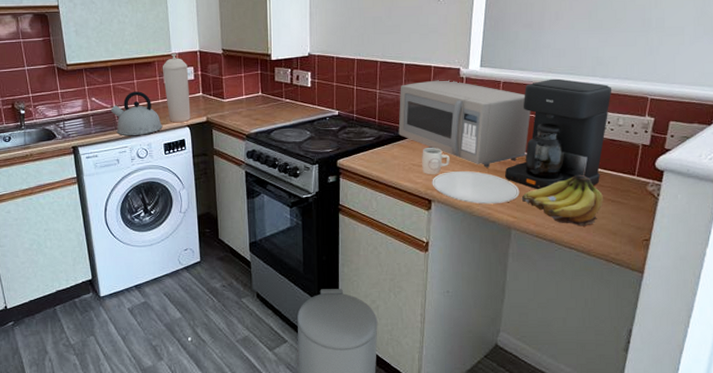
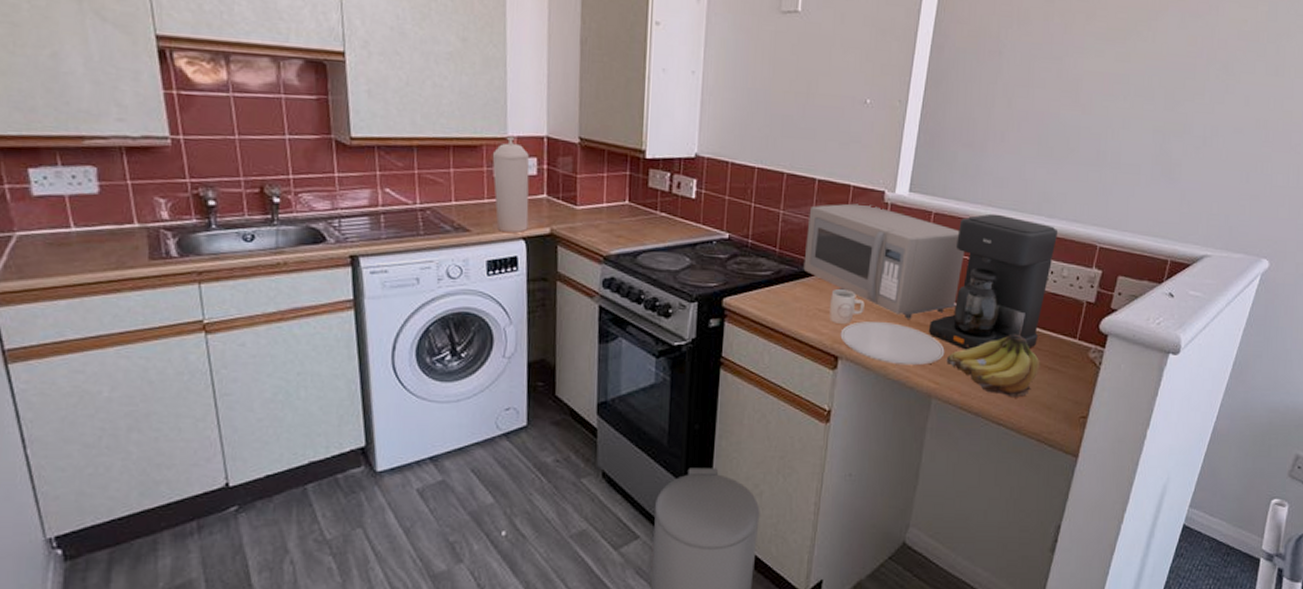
kettle: present [110,91,163,136] -> none [412,184,487,247]

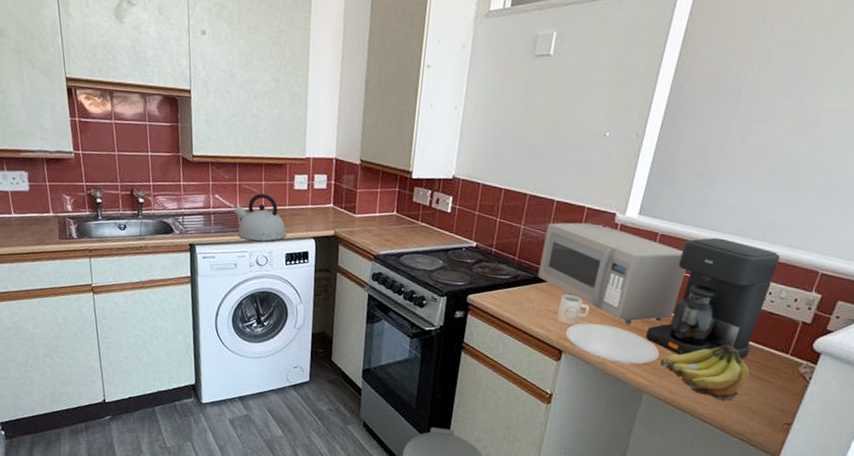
kettle: none [412,184,487,247] -> present [233,193,287,242]
canister: present [492,136,530,234] -> none [293,157,321,234]

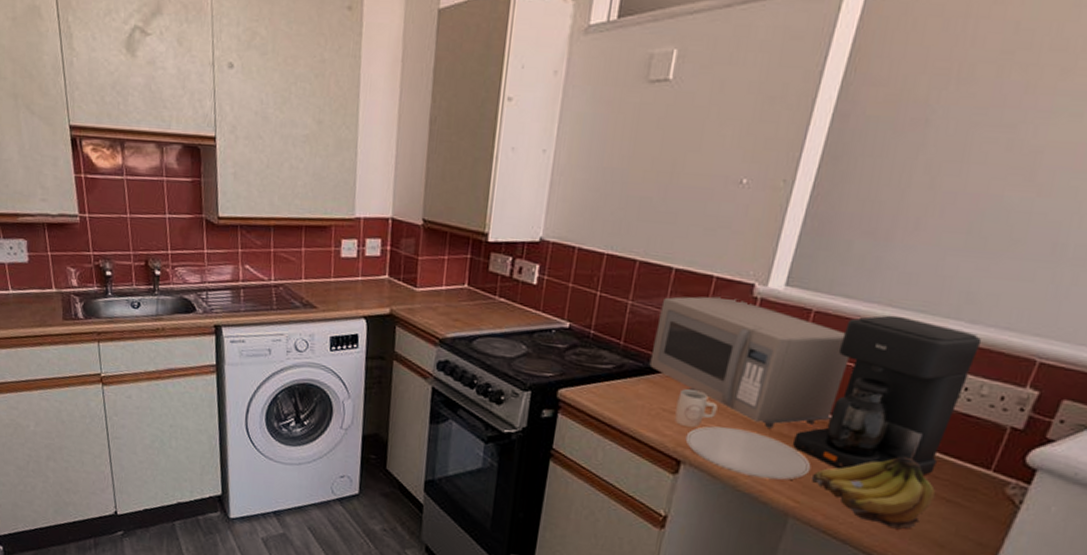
kettle: present [233,193,287,242] -> none [267,263,332,322]

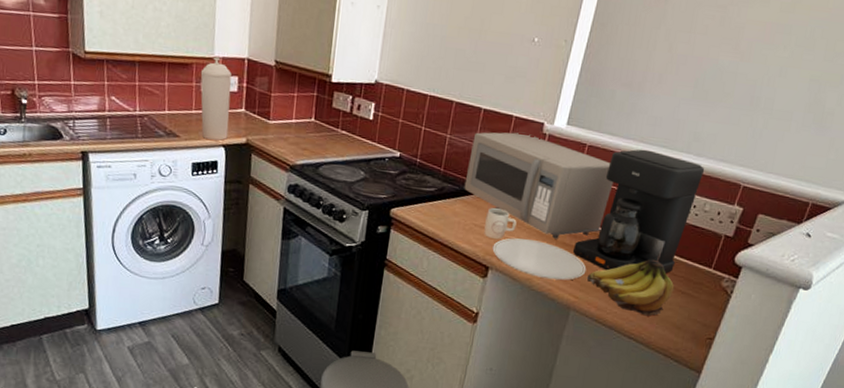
canister: none [339,217,374,312] -> present [200,57,232,141]

